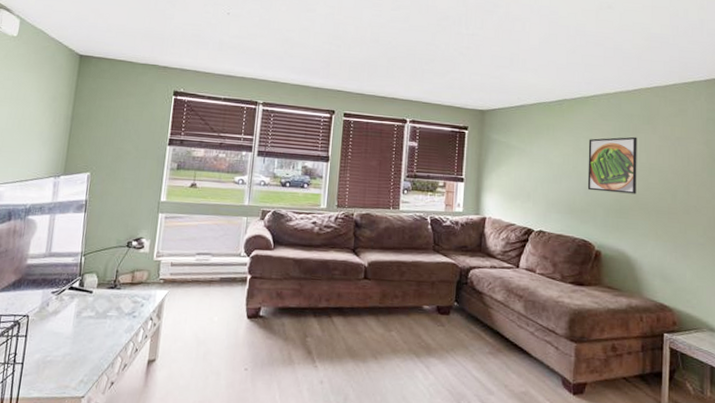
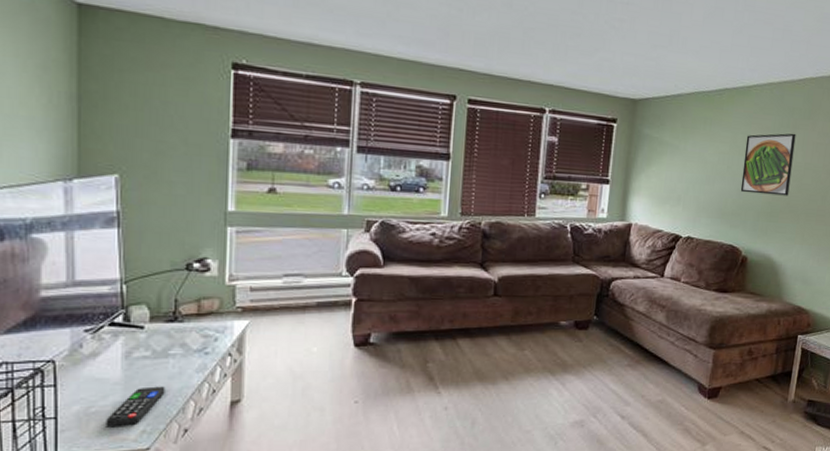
remote control: none [56,342,102,375] -> present [106,386,165,428]

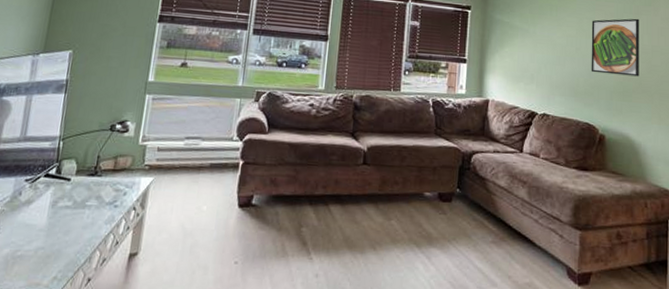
remote control: present [106,386,165,428] -> none [26,234,79,272]

